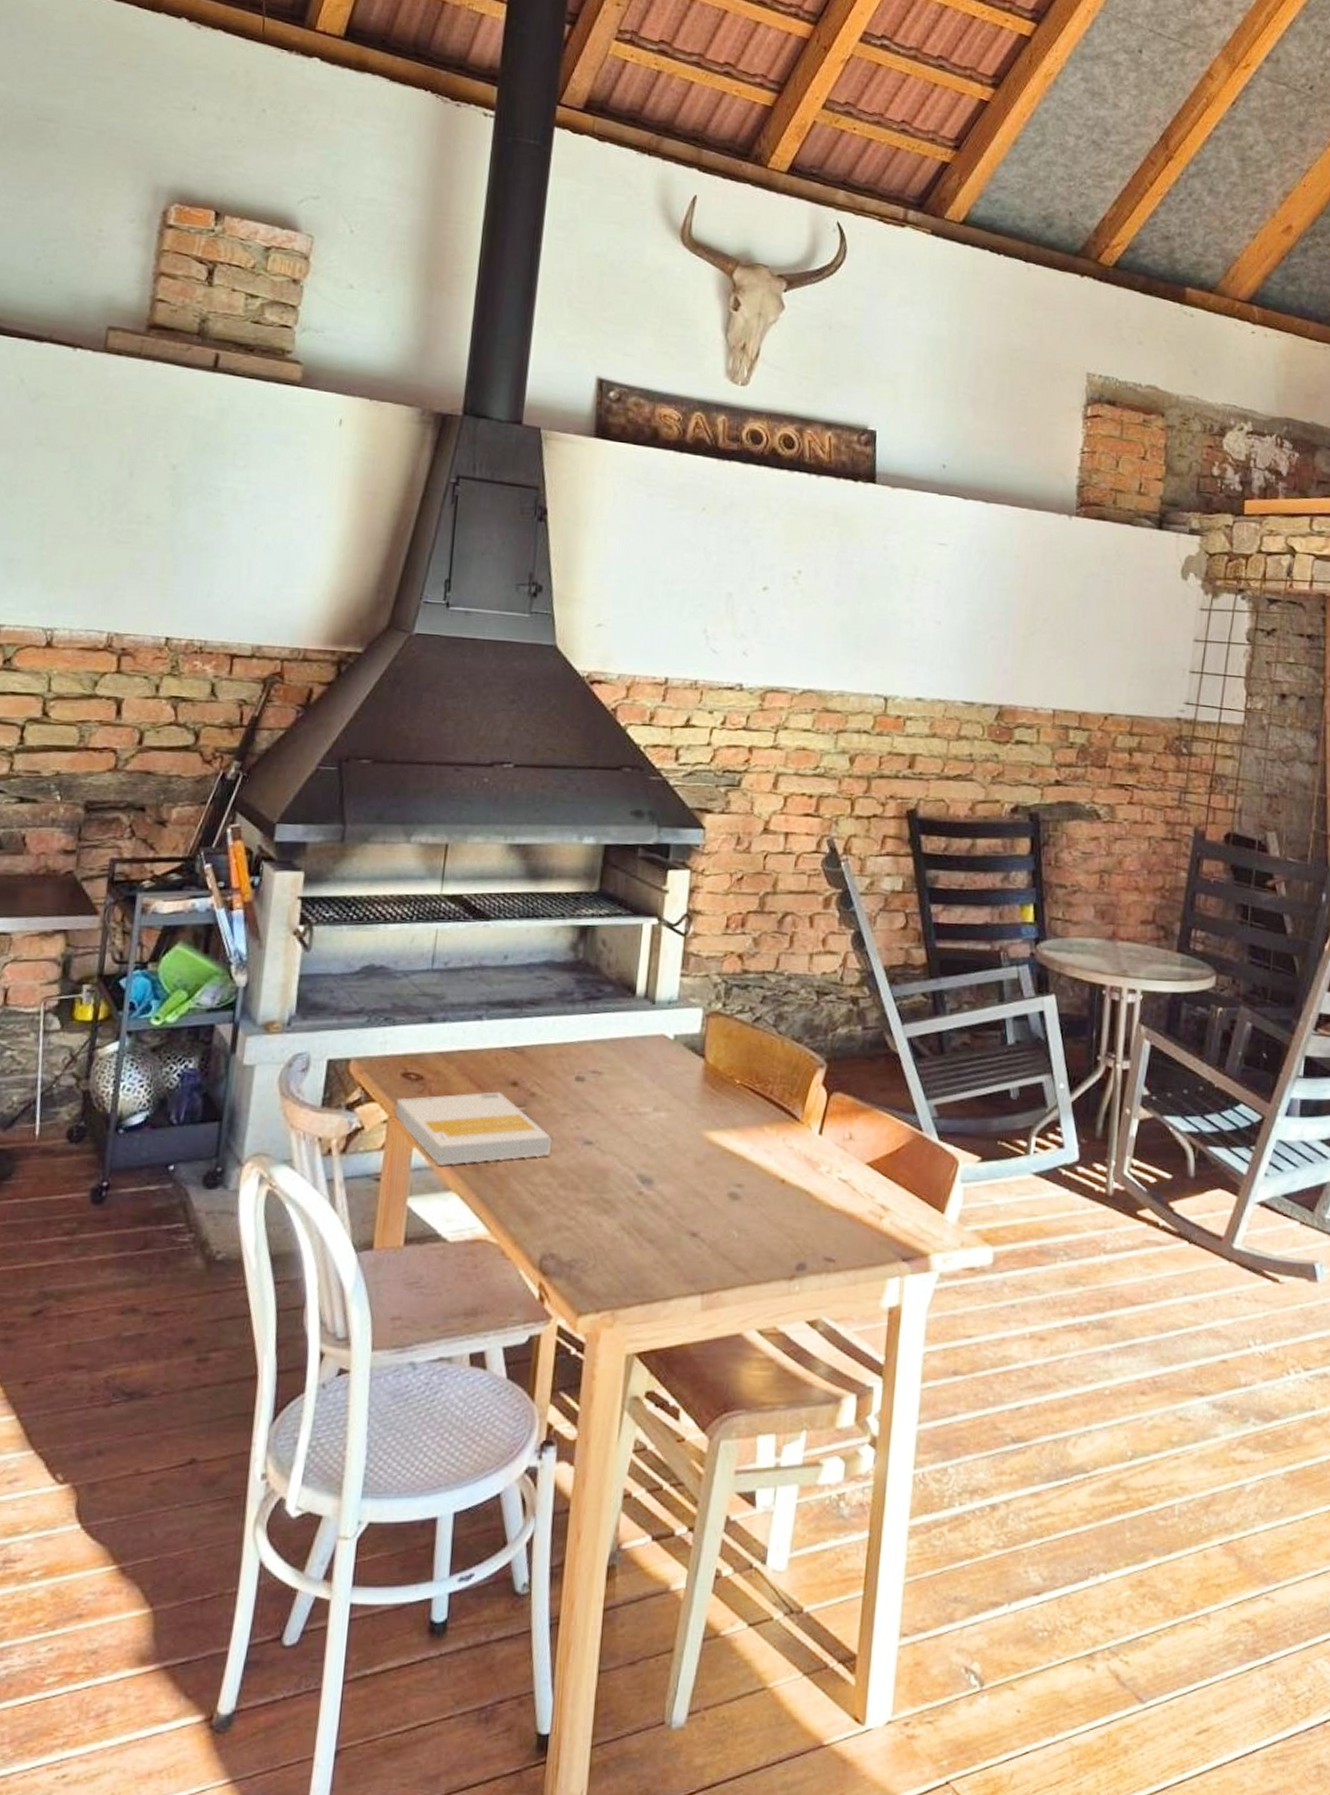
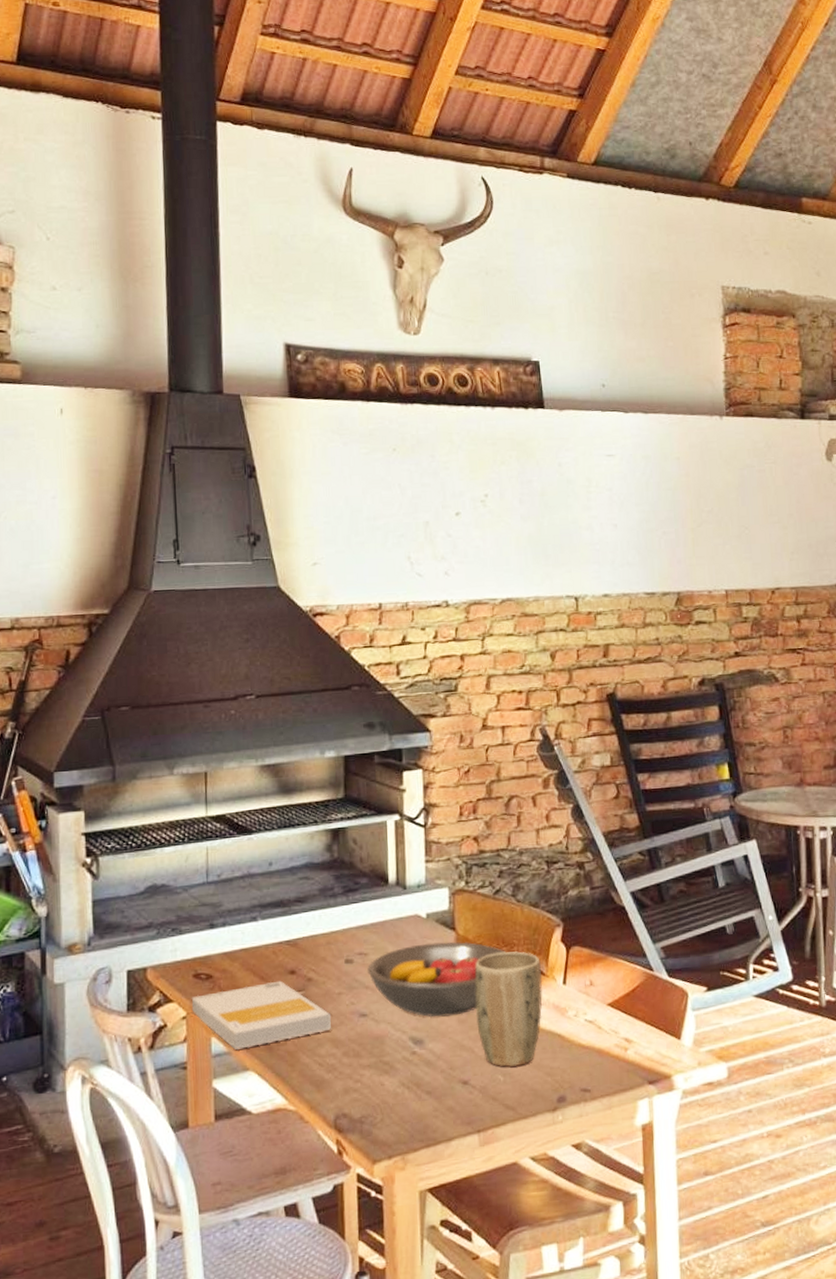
fruit bowl: none [599,1069,760,1156] -> present [367,942,507,1017]
plant pot: none [715,1089,797,1222] -> present [474,951,543,1067]

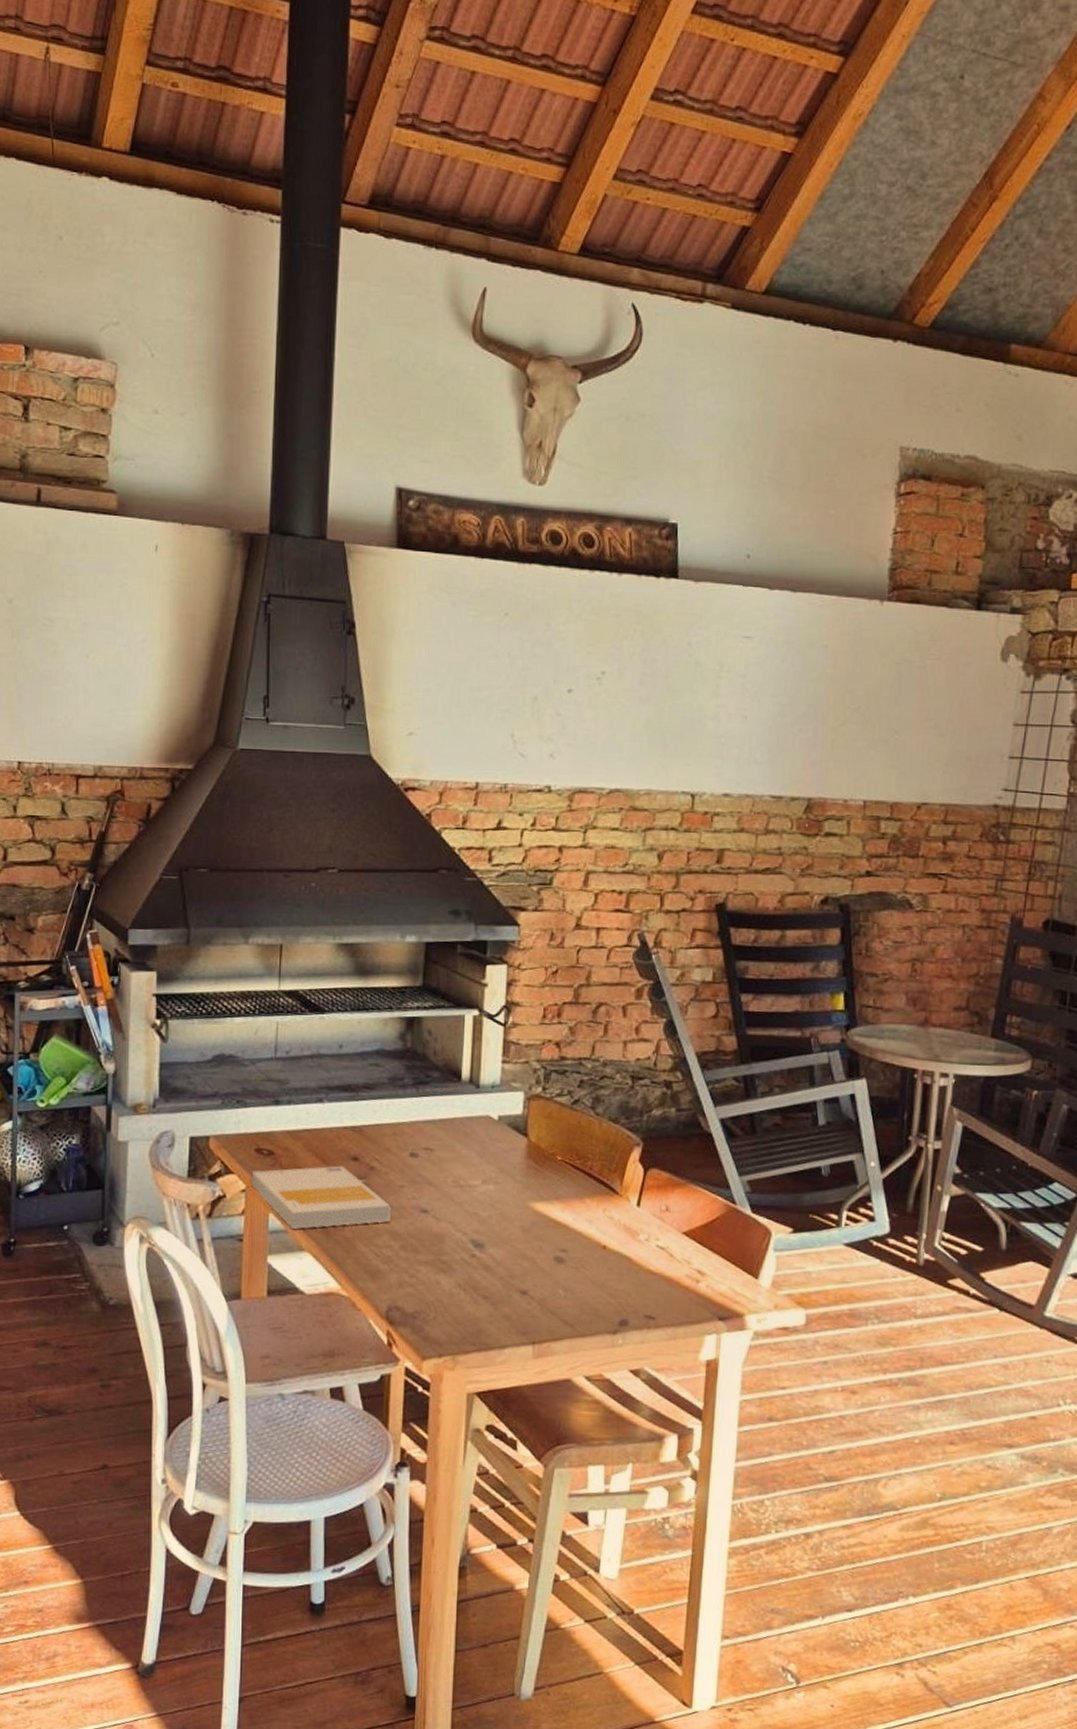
fruit bowl: present [367,942,507,1017] -> none [432,1146,580,1224]
plant pot: present [474,951,543,1067] -> none [541,1165,616,1283]

